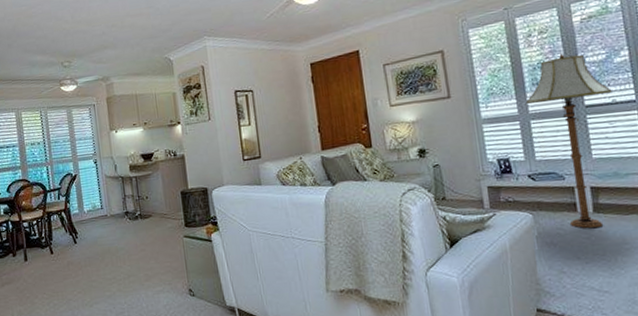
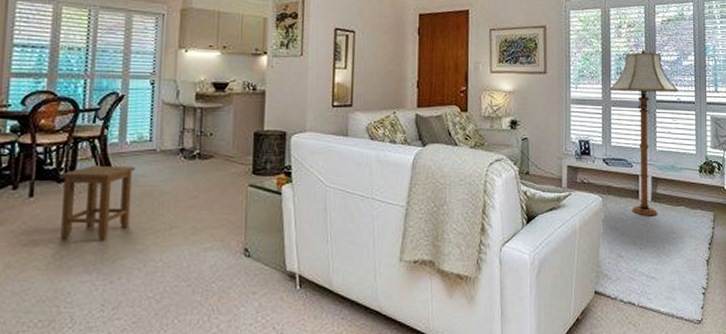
stool: none [43,230,98,292] -> present [61,166,136,240]

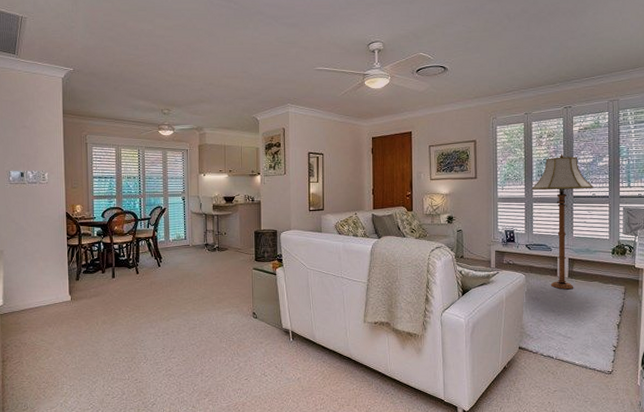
stool: present [61,166,136,240] -> none [131,257,177,306]

